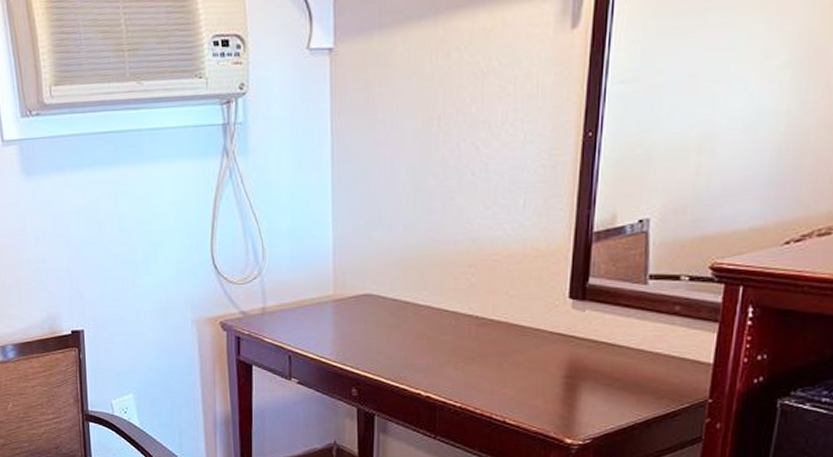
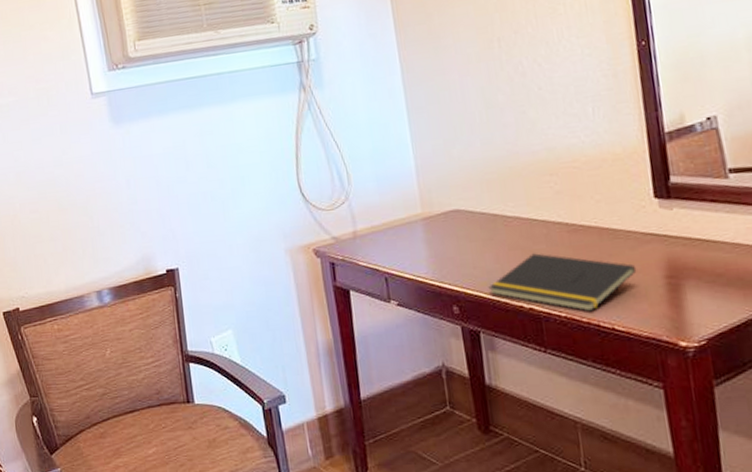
notepad: none [389,344,538,404] -> present [488,253,637,312]

